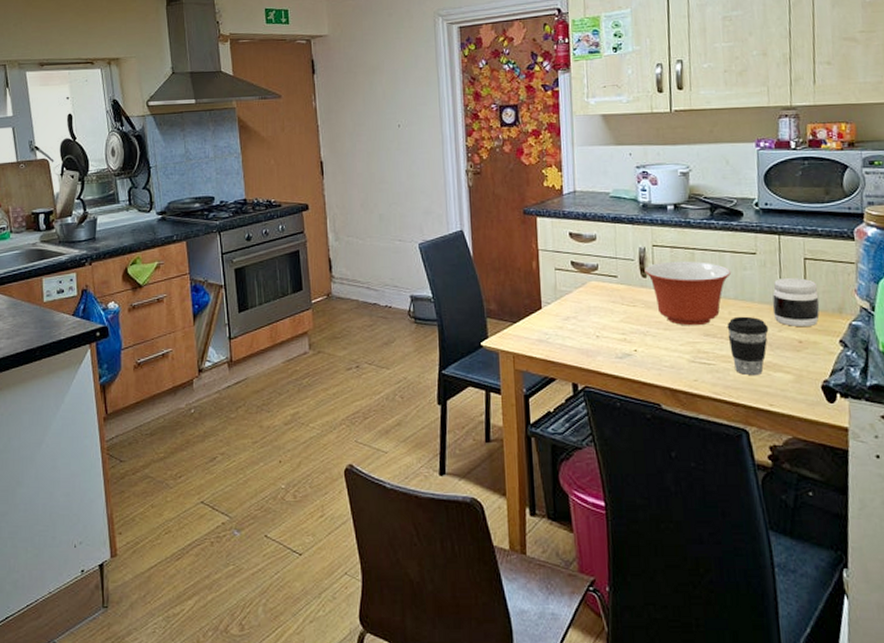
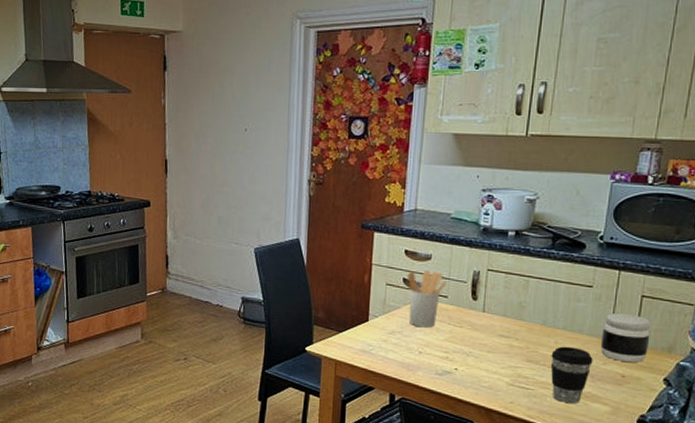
utensil holder: none [574,251,615,310] -> present [407,270,447,328]
mixing bowl: present [644,261,732,326] -> none [476,286,565,352]

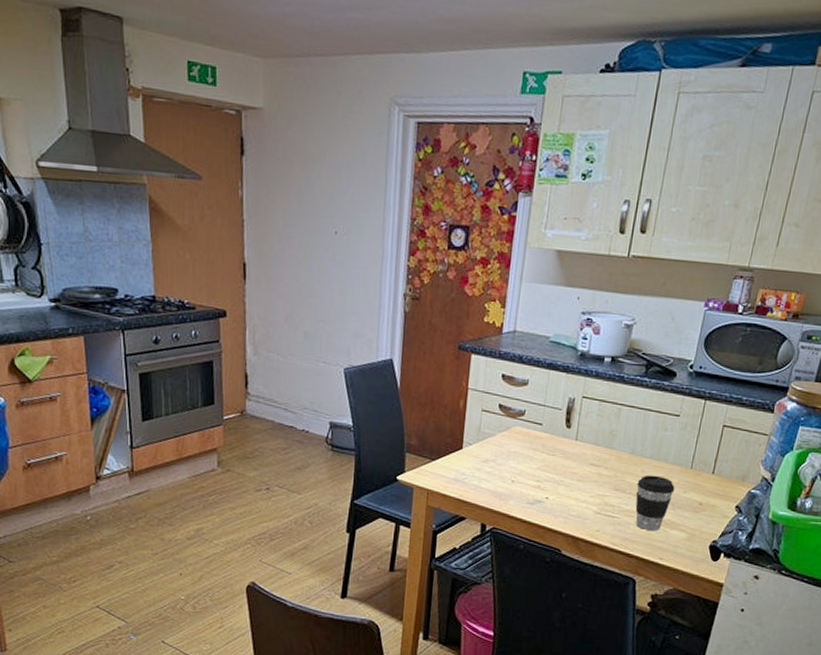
utensil holder: present [407,270,447,328] -> none [503,396,543,456]
jar: present [600,312,651,362] -> none [682,442,729,490]

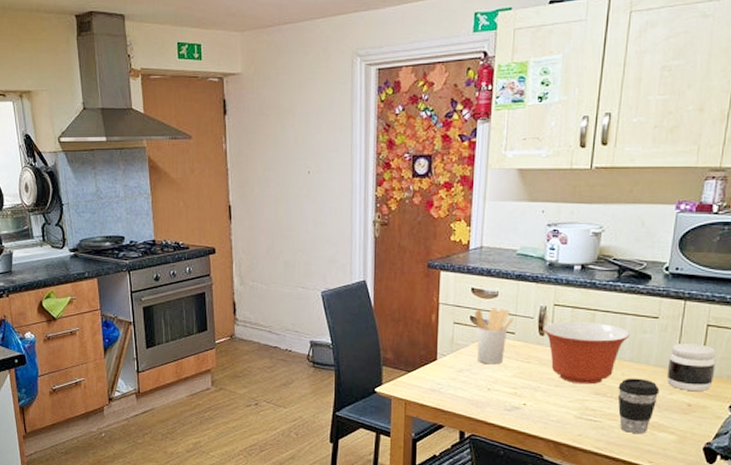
utensil holder: none [503,396,543,456] -> present [474,308,514,365]
mixing bowl: none [570,414,653,480] -> present [543,321,631,385]
jar: none [682,442,729,490] -> present [666,342,717,391]

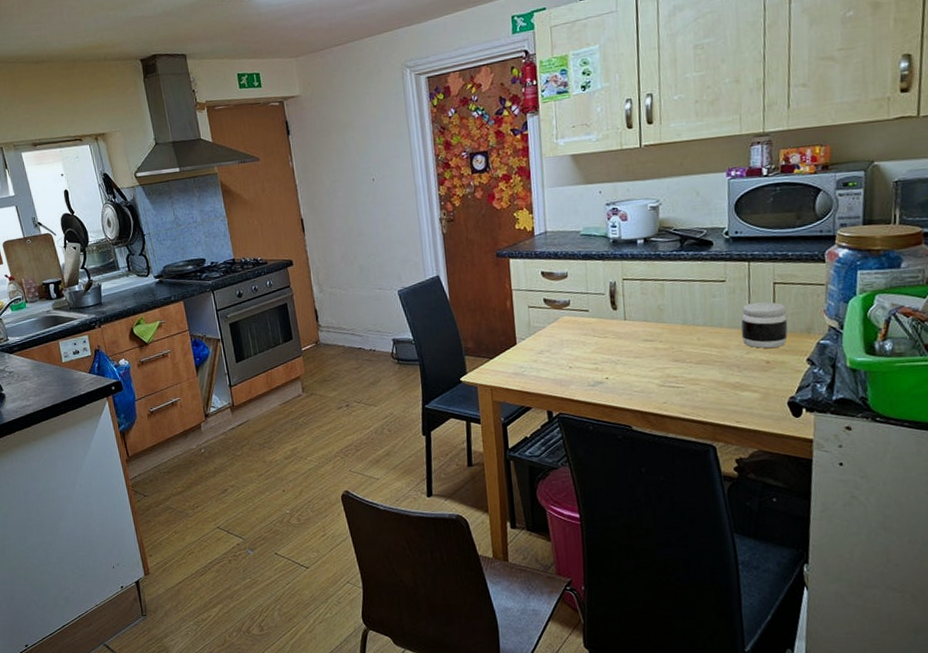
utensil holder: present [474,308,514,365] -> none [547,287,586,344]
mixing bowl: present [543,321,631,385] -> none [615,291,701,353]
coffee cup: present [618,378,660,434] -> none [695,341,737,396]

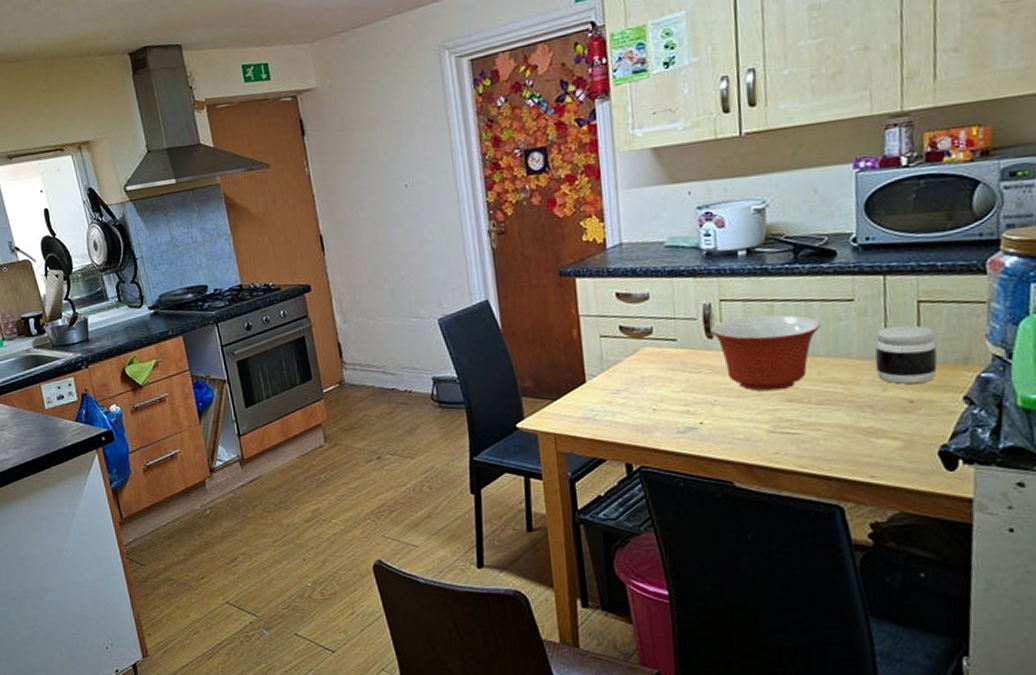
mixing bowl: none [615,291,701,353] -> present [710,314,822,391]

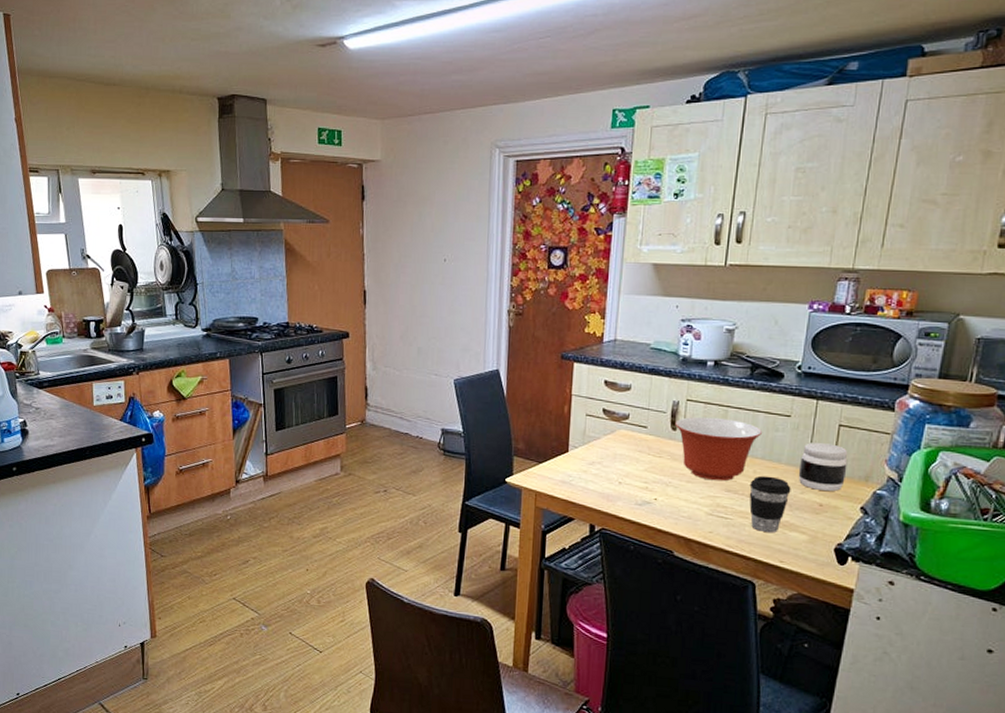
coffee cup: none [815,375,870,445] -> present [749,476,791,533]

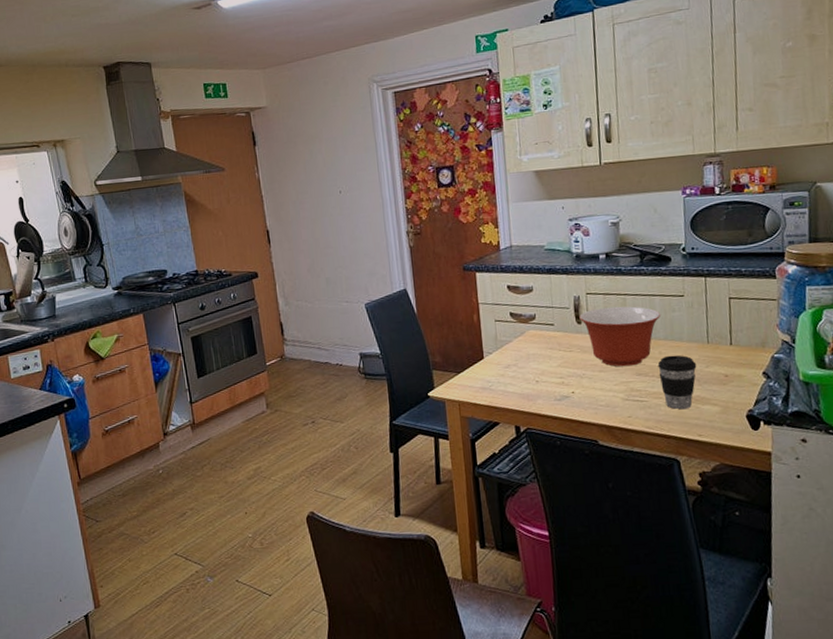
jar: present [798,442,848,491] -> none [699,316,744,362]

